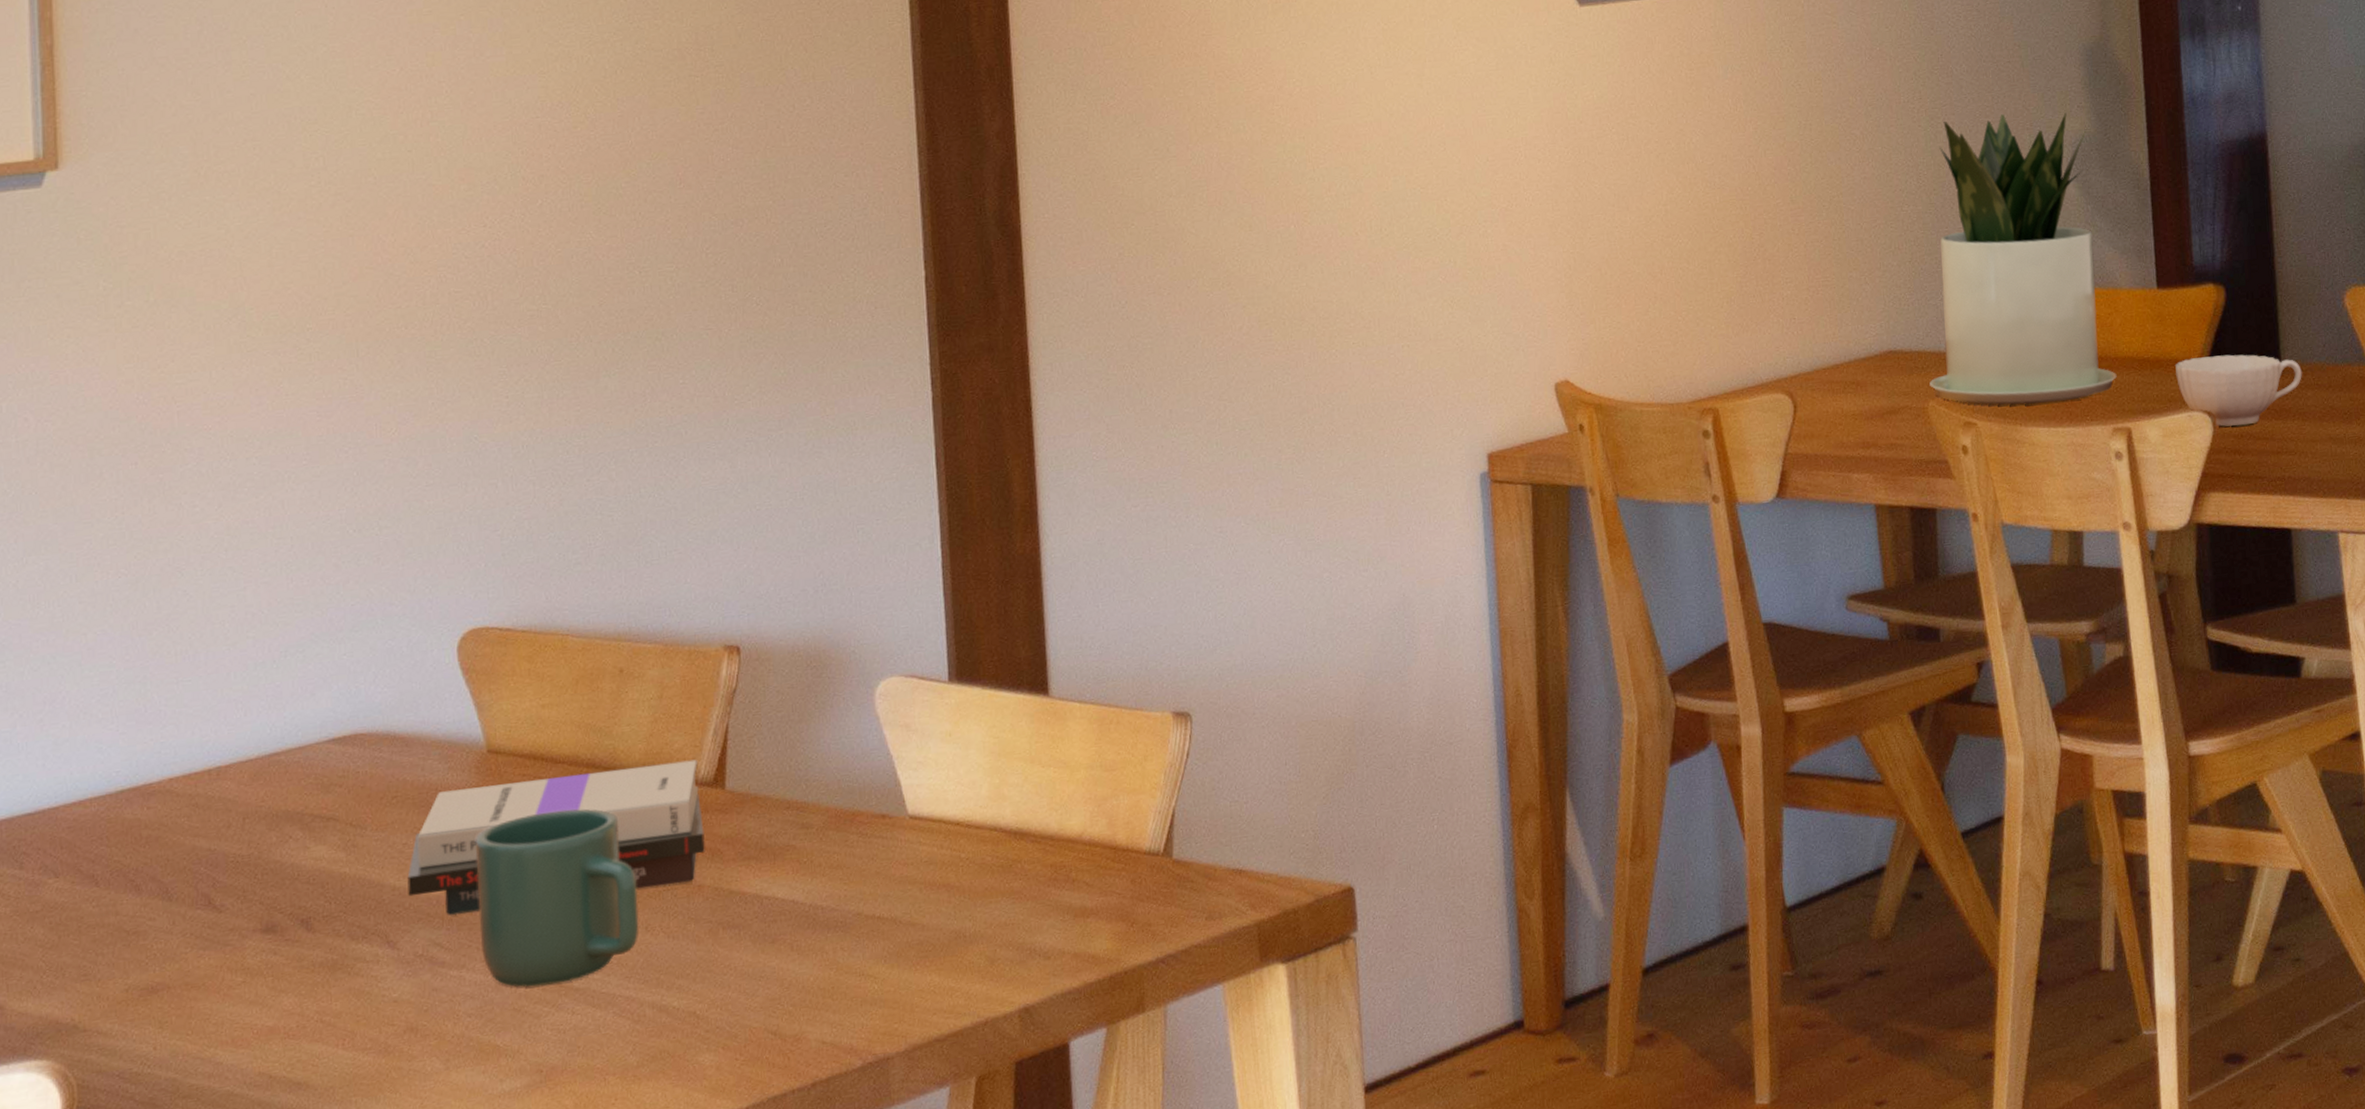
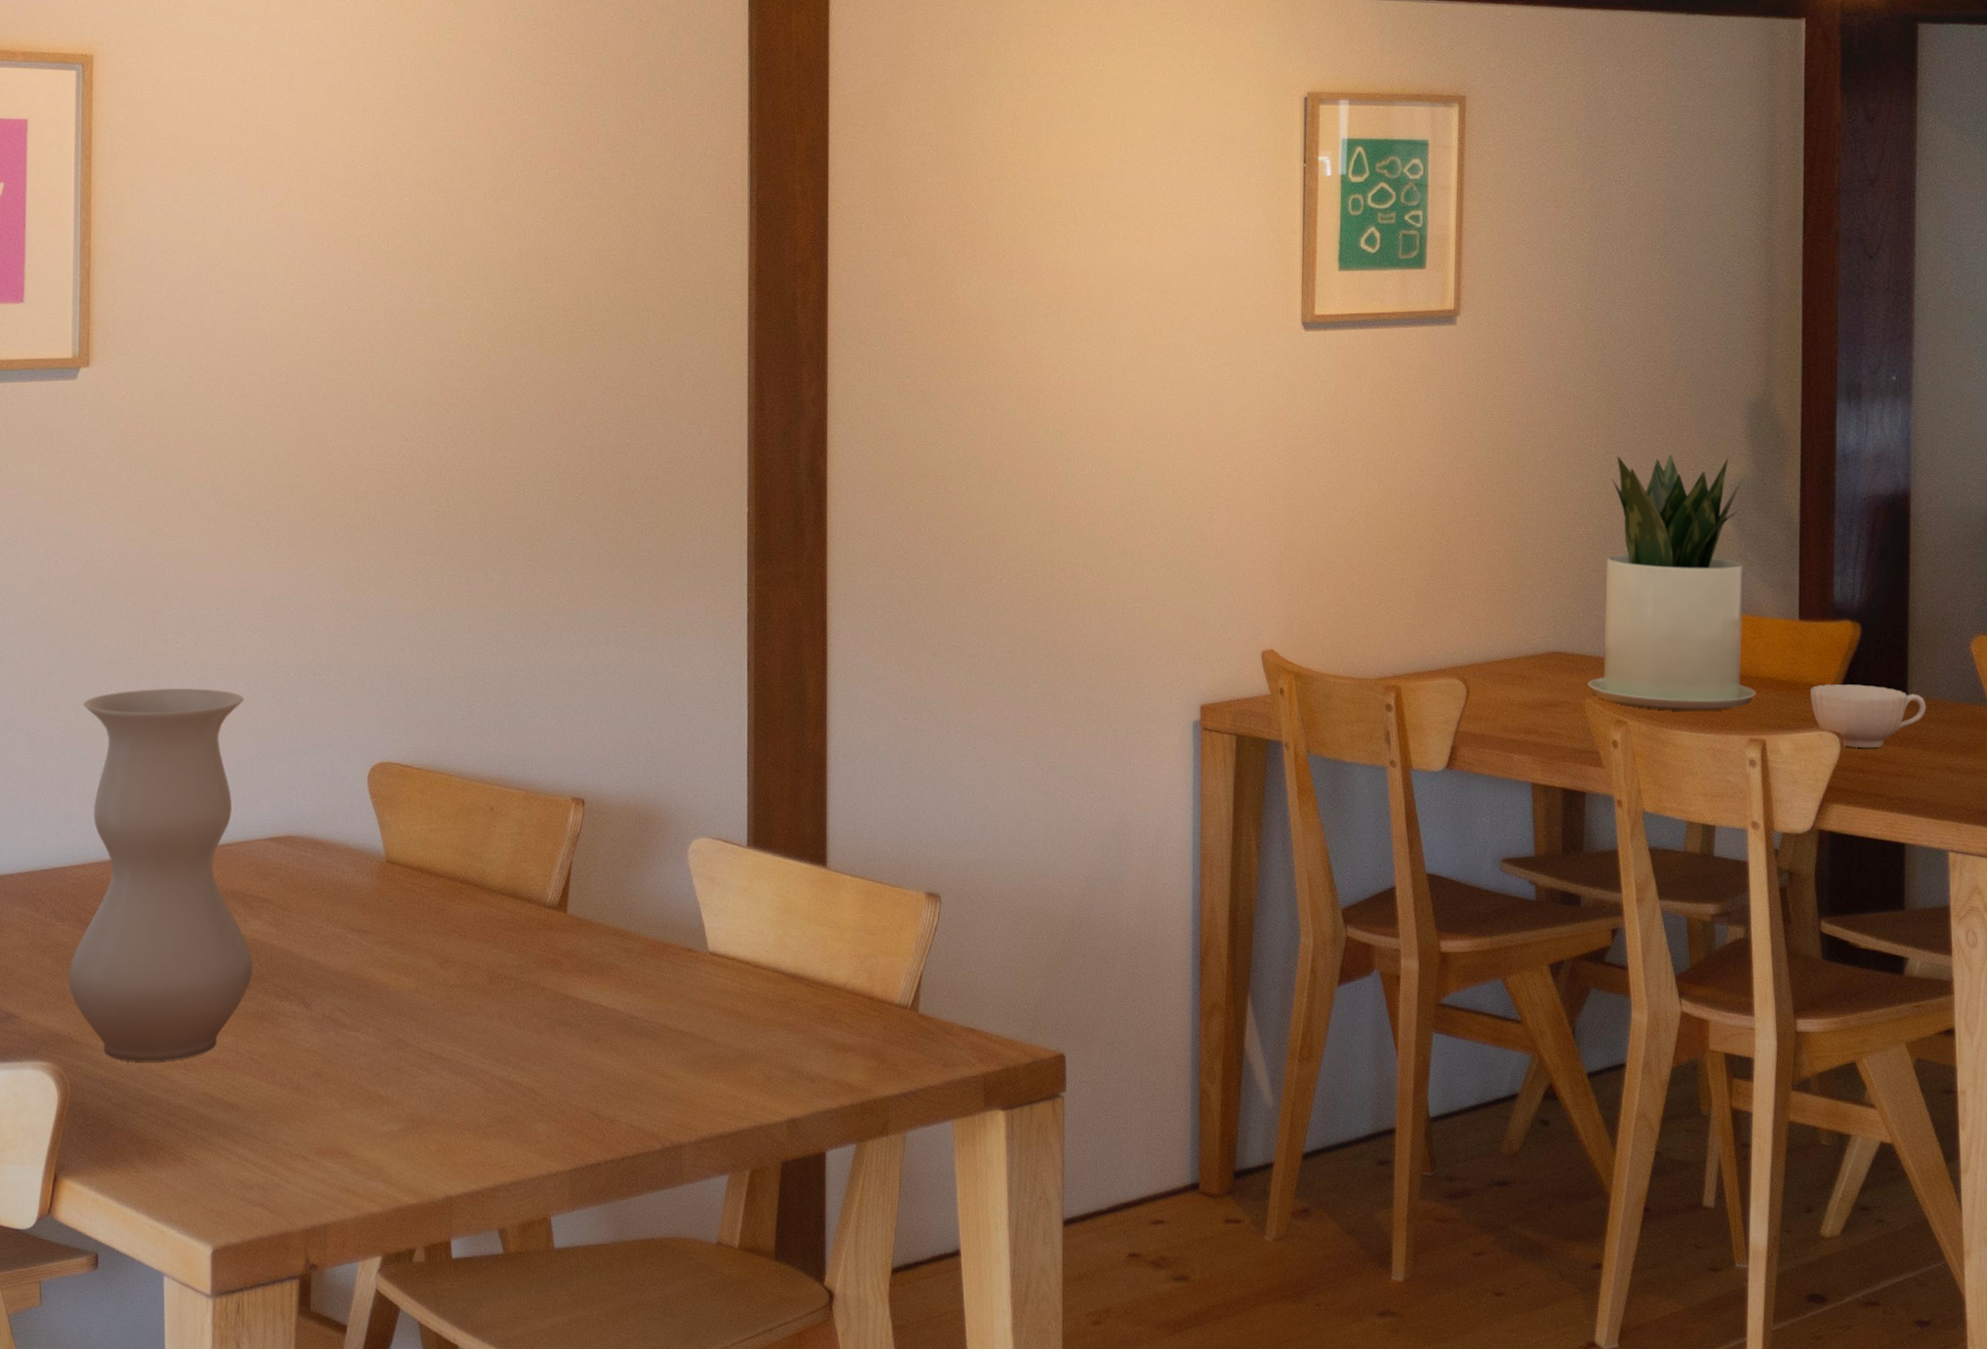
vase: none [67,560,318,1045] -> present [68,689,253,1062]
books: present [407,759,705,915] -> none [321,887,549,988]
mug: present [475,808,639,987] -> none [373,915,495,1052]

